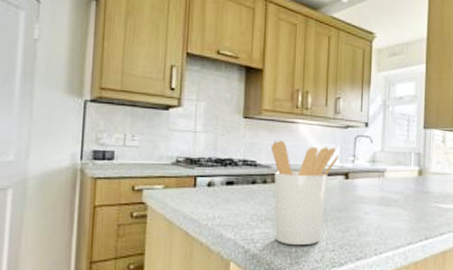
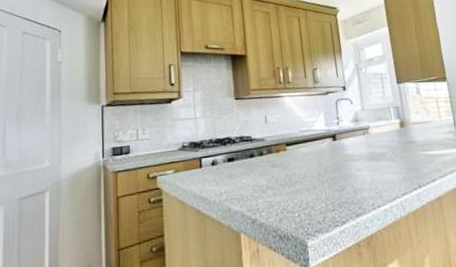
utensil holder: present [270,140,339,246] -> none [262,113,324,210]

